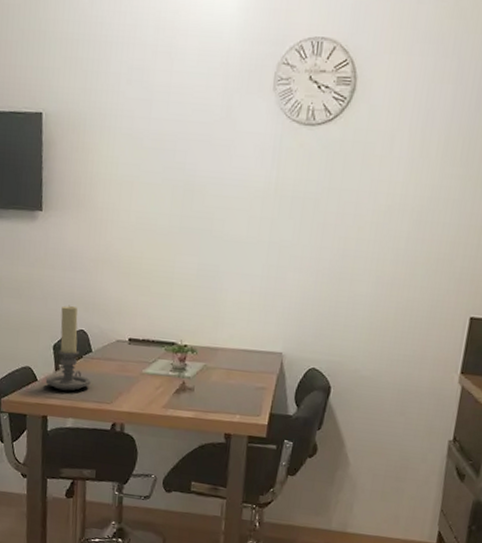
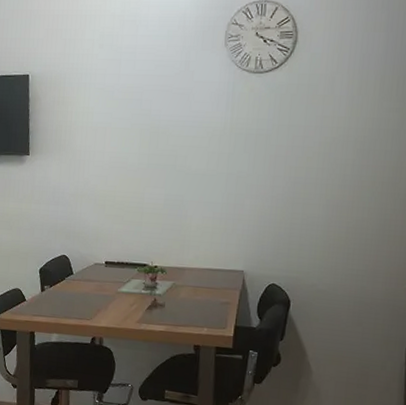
candle holder: present [45,305,91,391] -> none [33,234,73,309]

